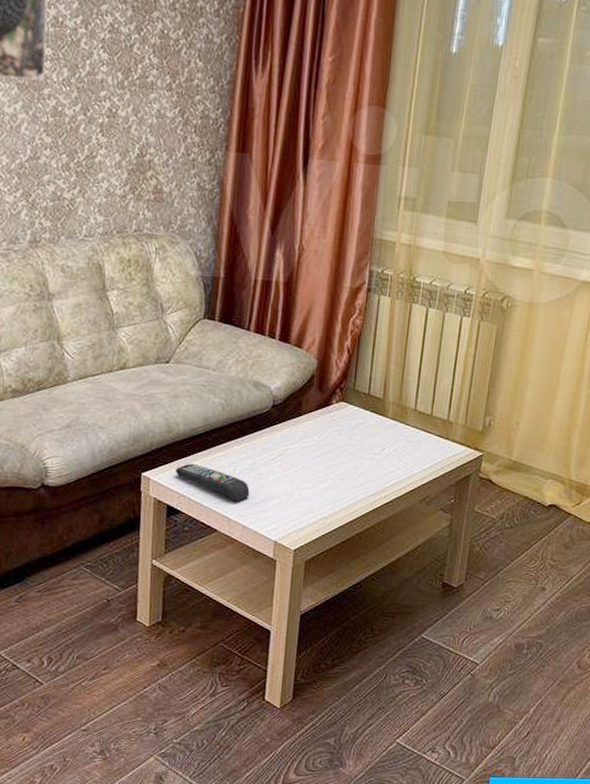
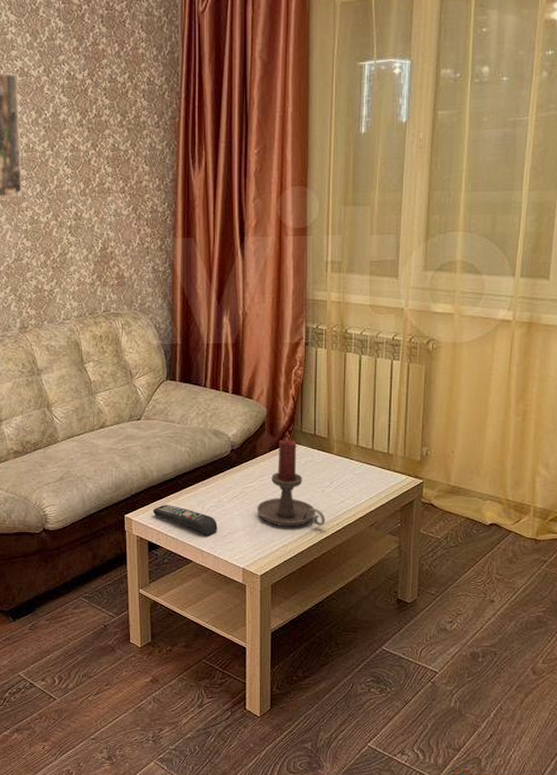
candle holder: none [296,397,373,498] -> present [257,440,326,527]

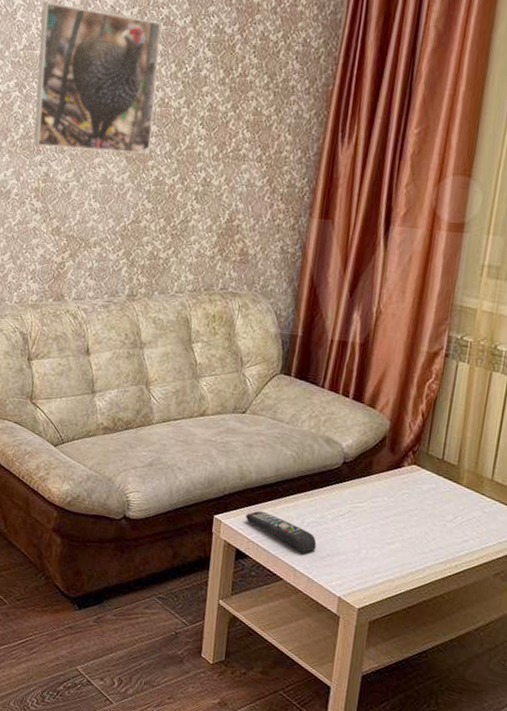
candle holder: present [257,440,326,527] -> none [364,460,443,565]

